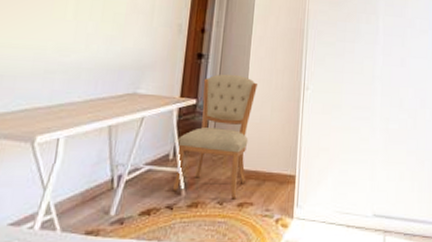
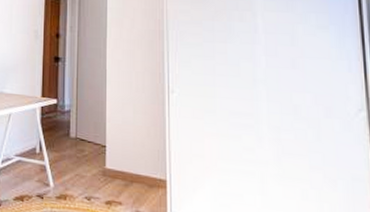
chair: present [172,74,257,200] -> none [41,76,116,197]

